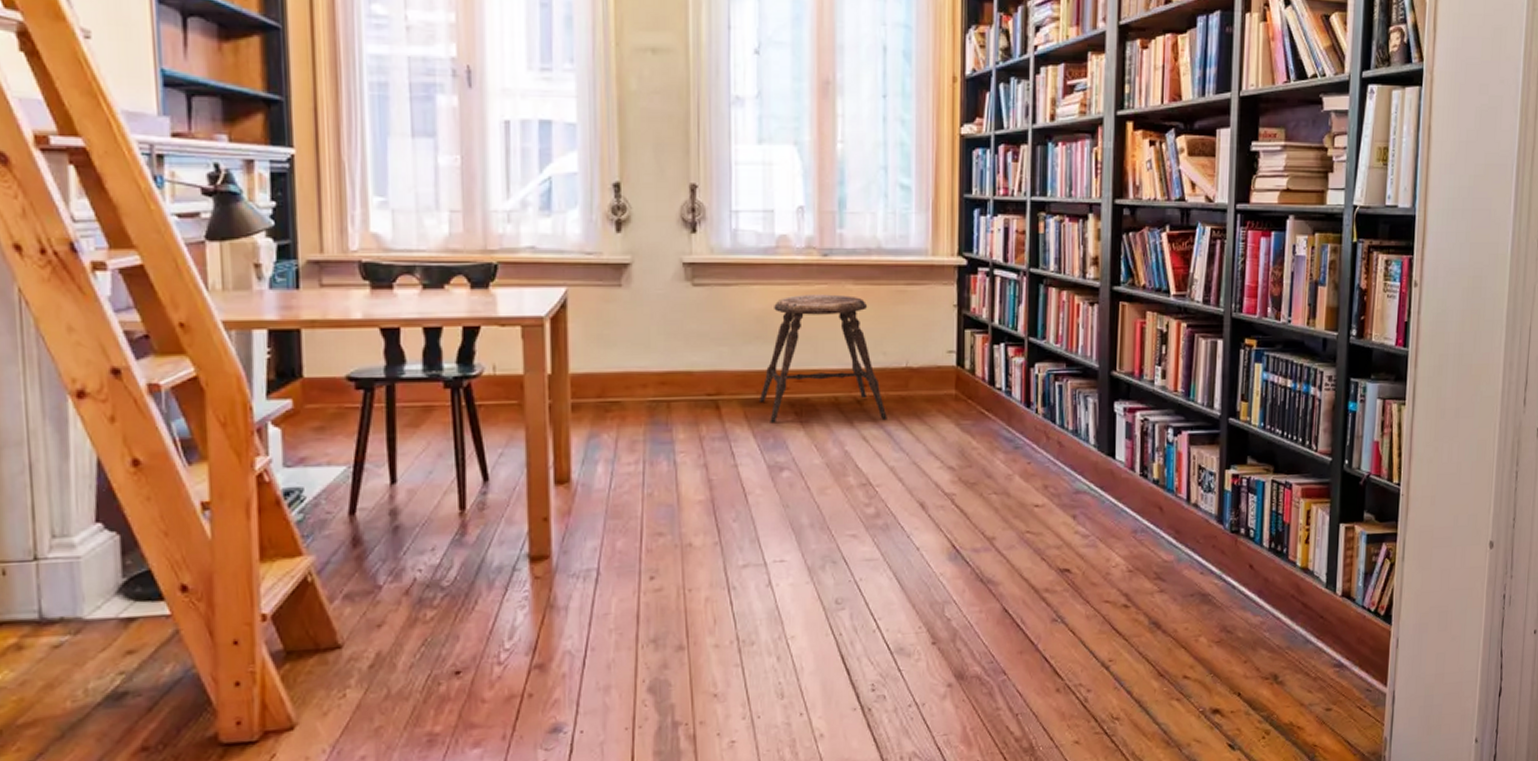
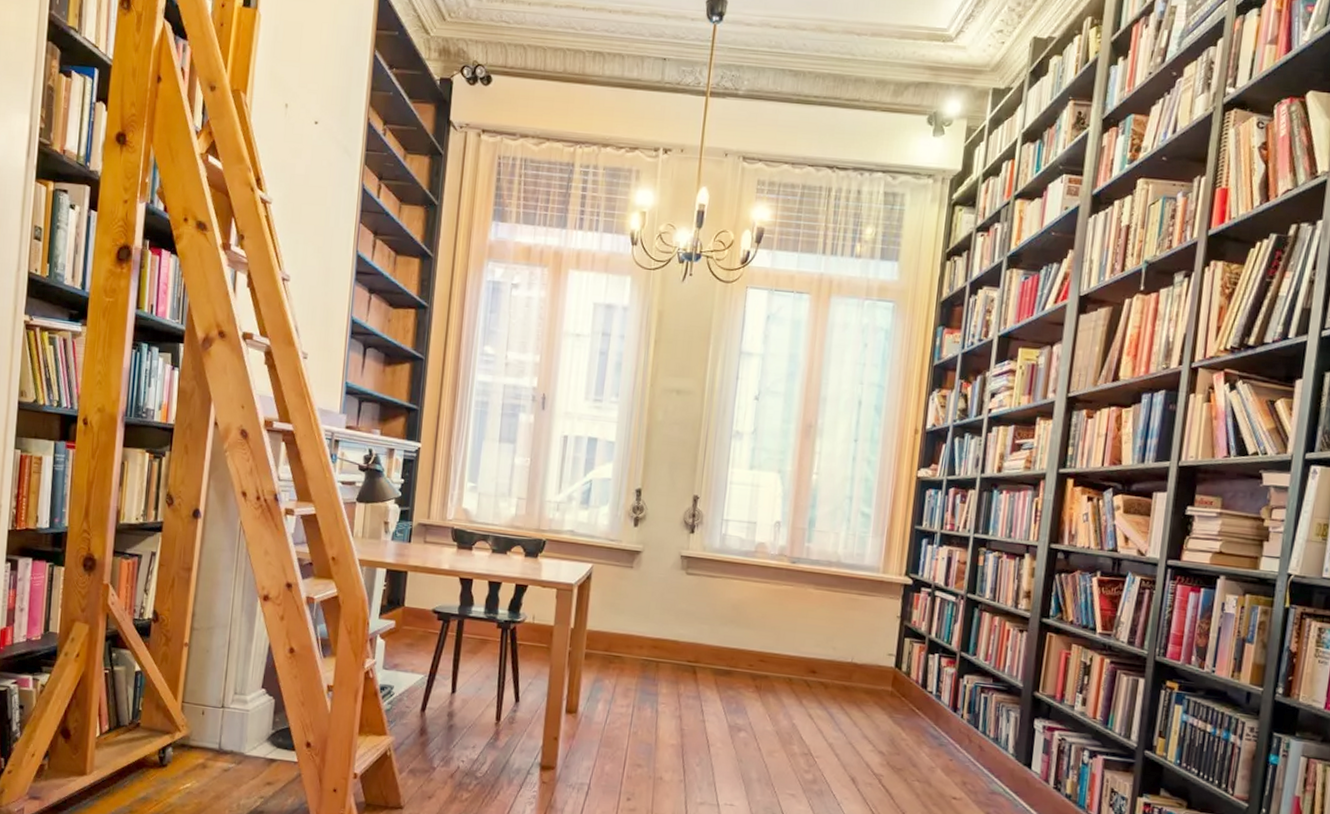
stool: present [758,294,887,424] -> none [727,591,831,703]

